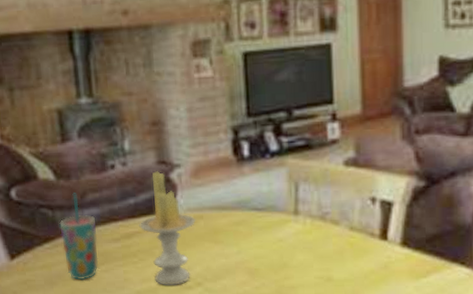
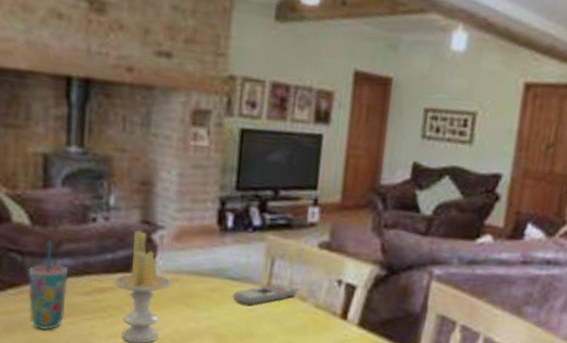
remote control: none [259,208,327,235] -> present [232,283,296,305]

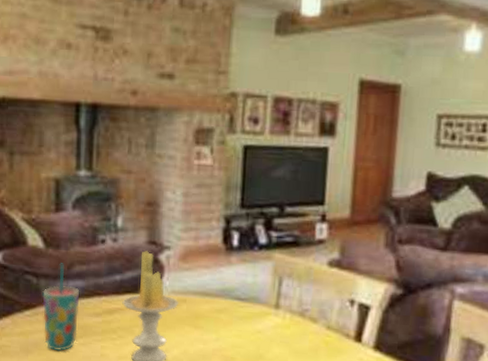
remote control: present [232,283,296,305] -> none [240,303,306,327]

